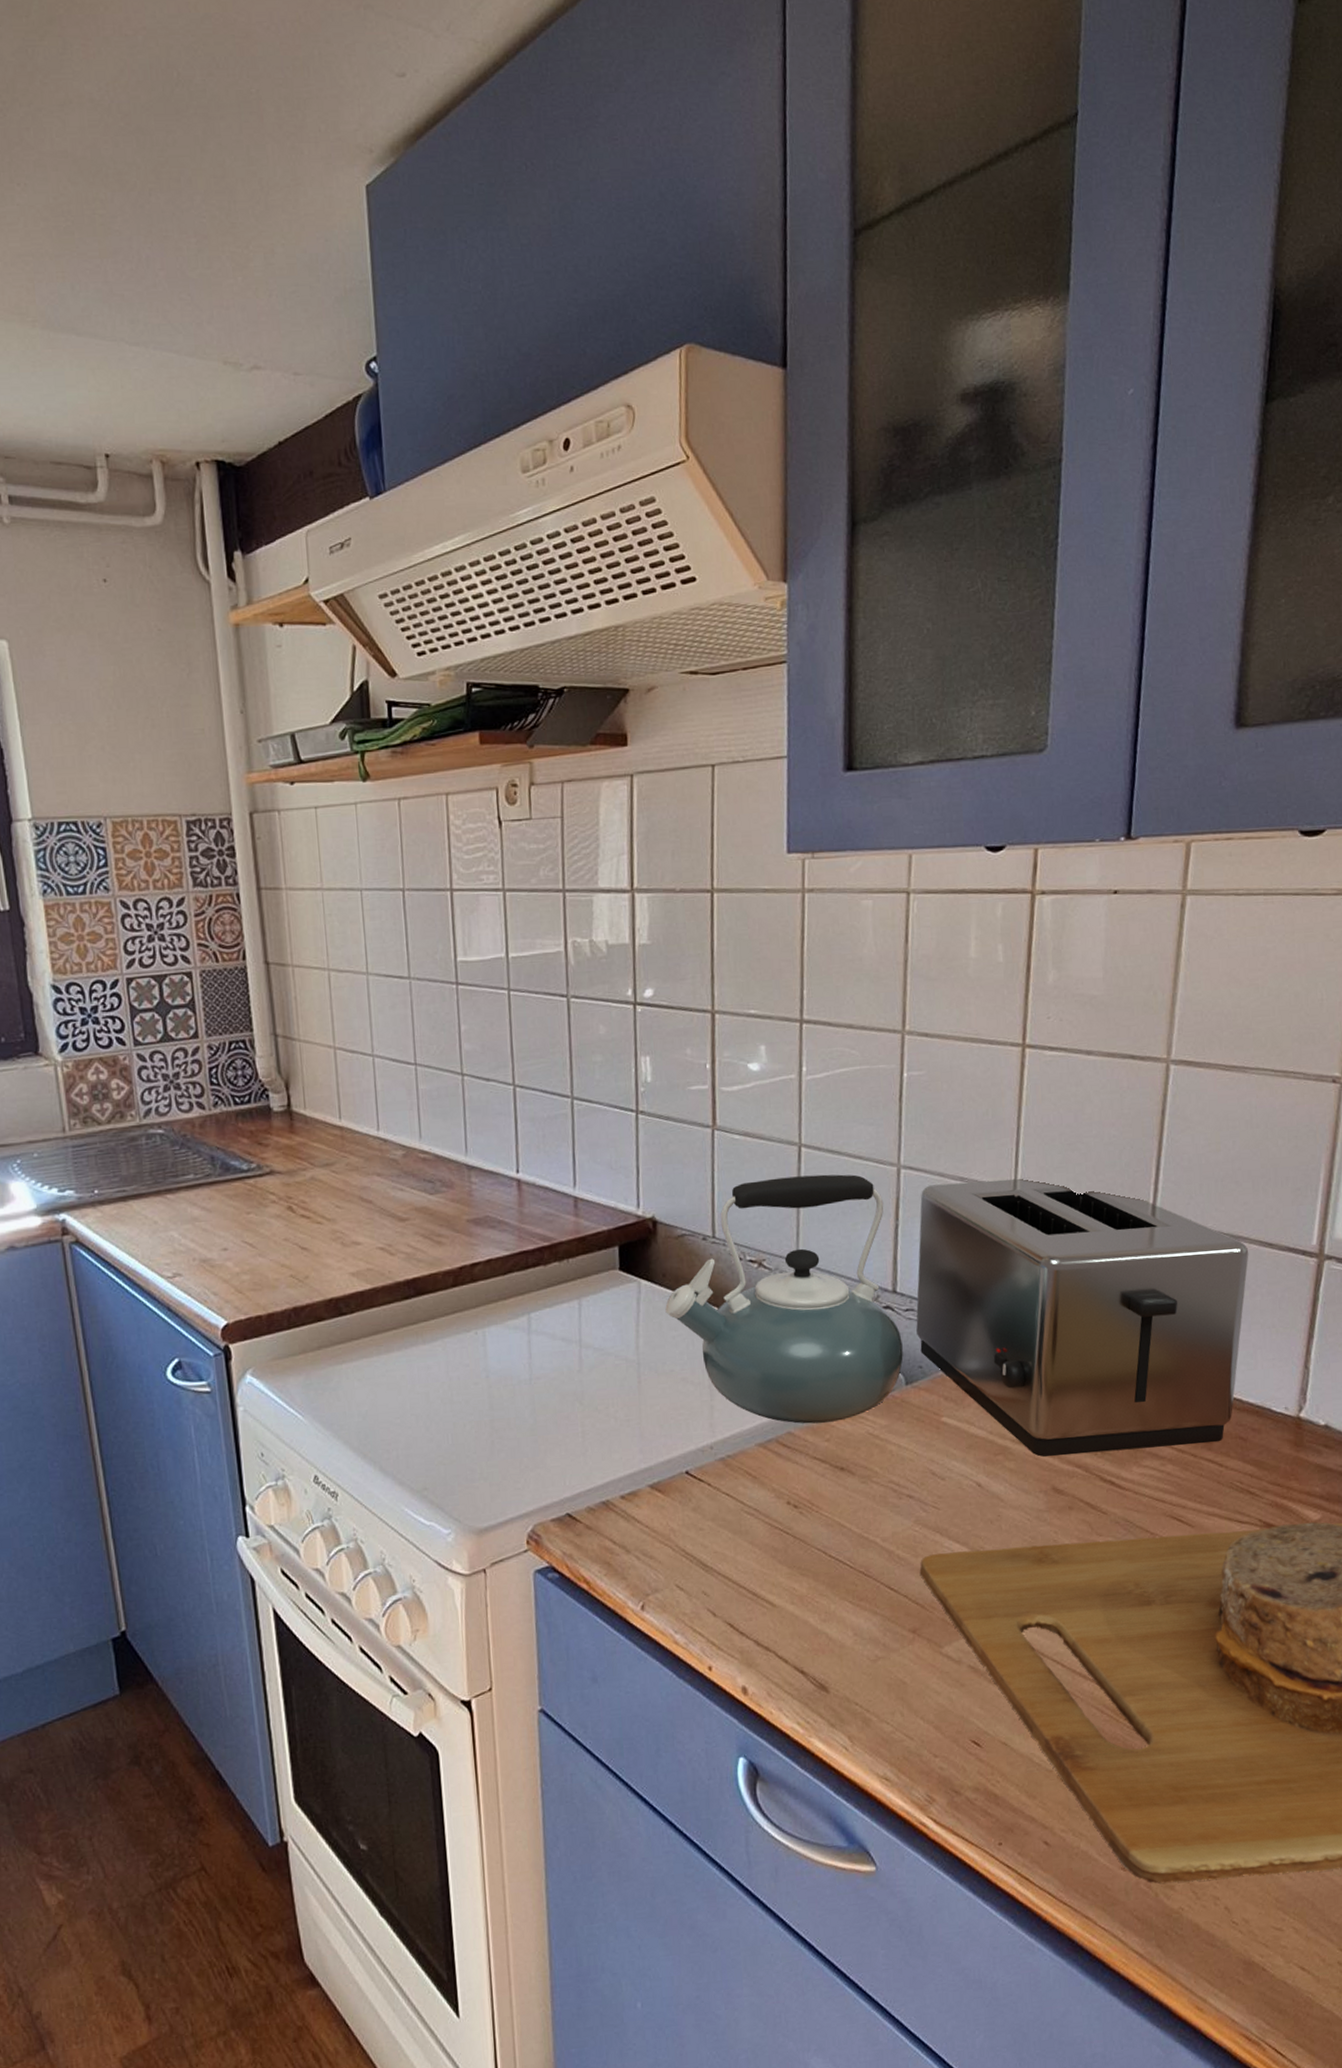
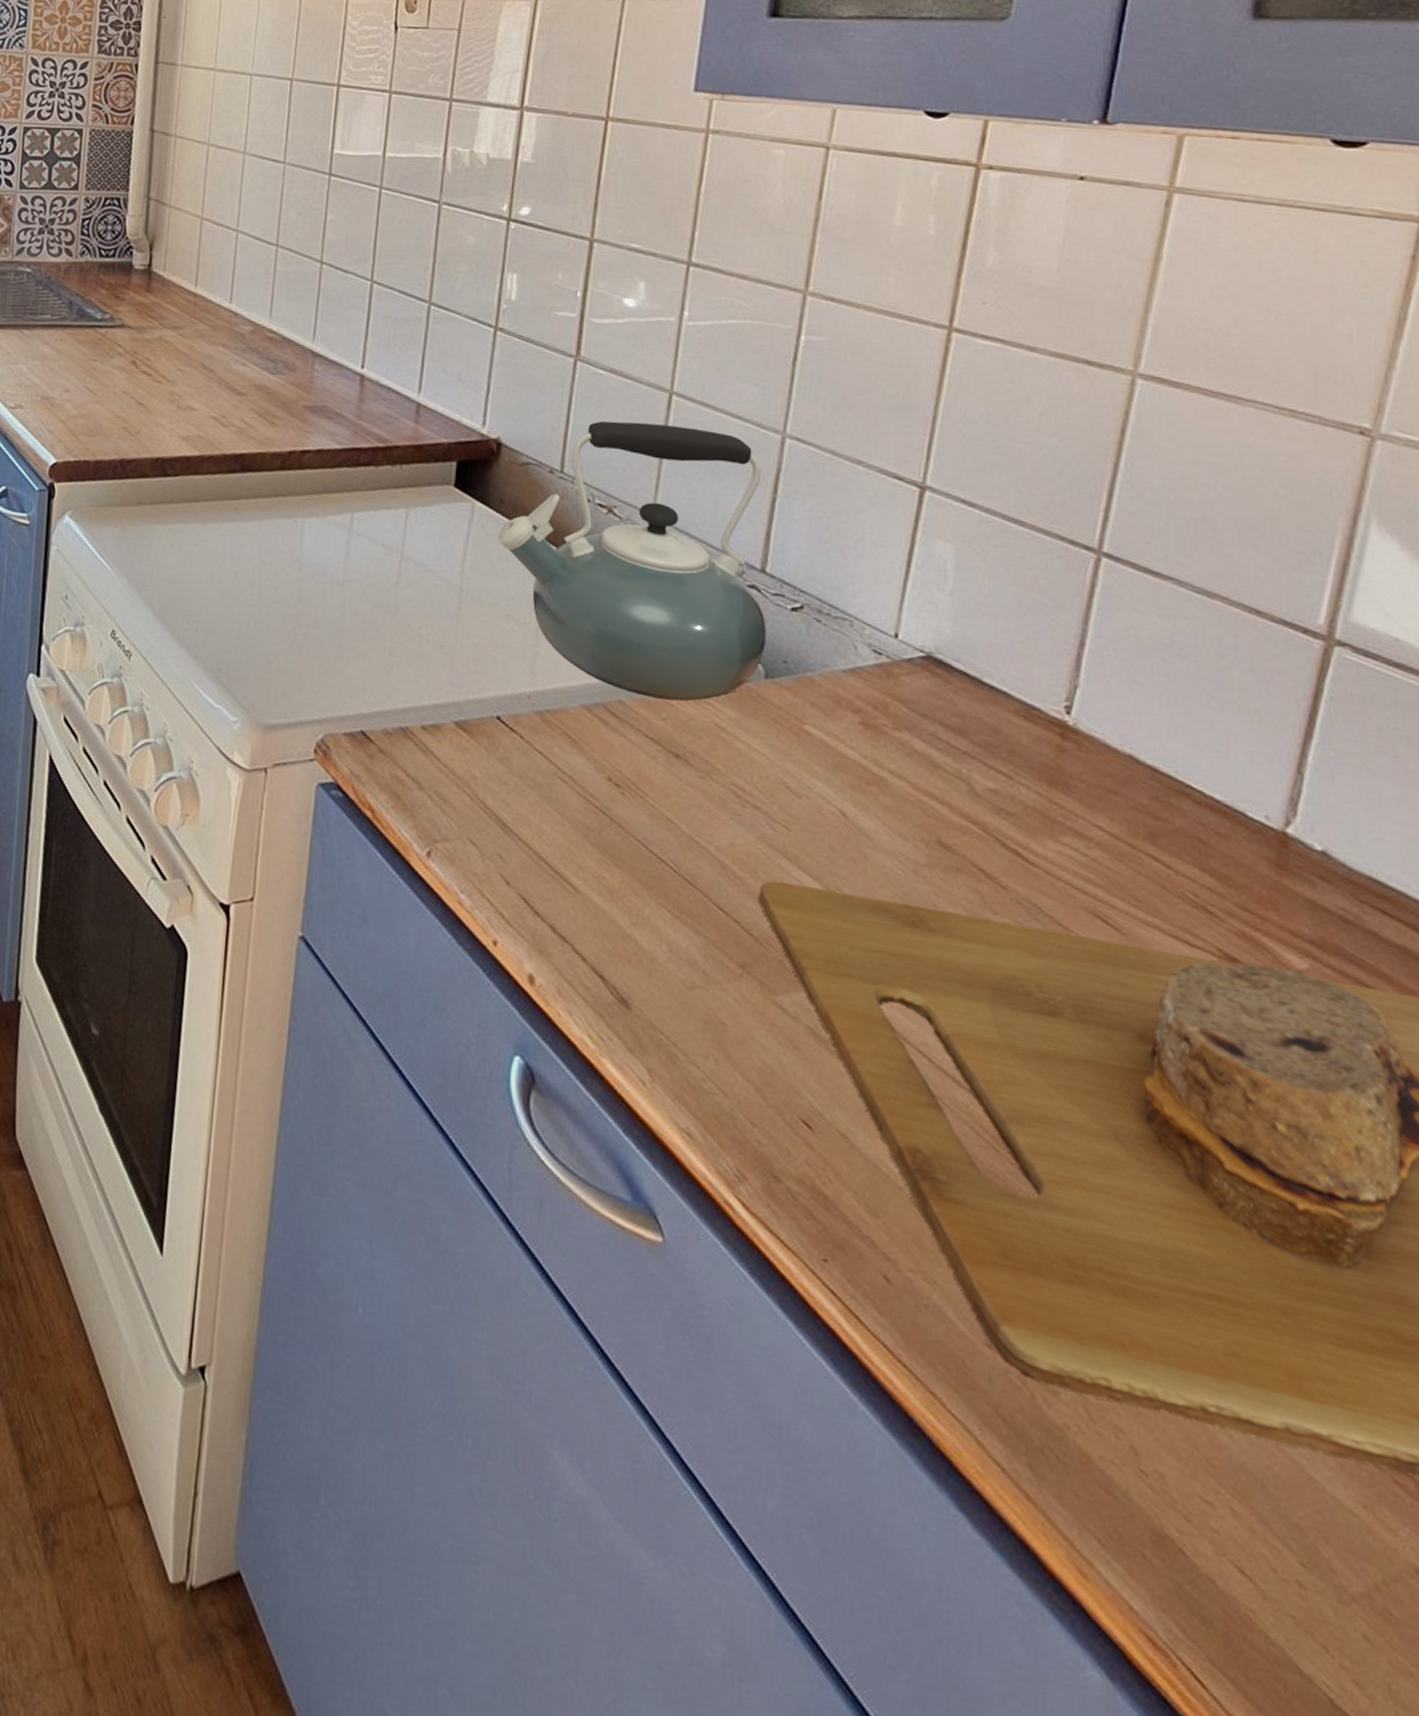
toaster: present [916,1177,1249,1457] -> none [785,462,1227,838]

